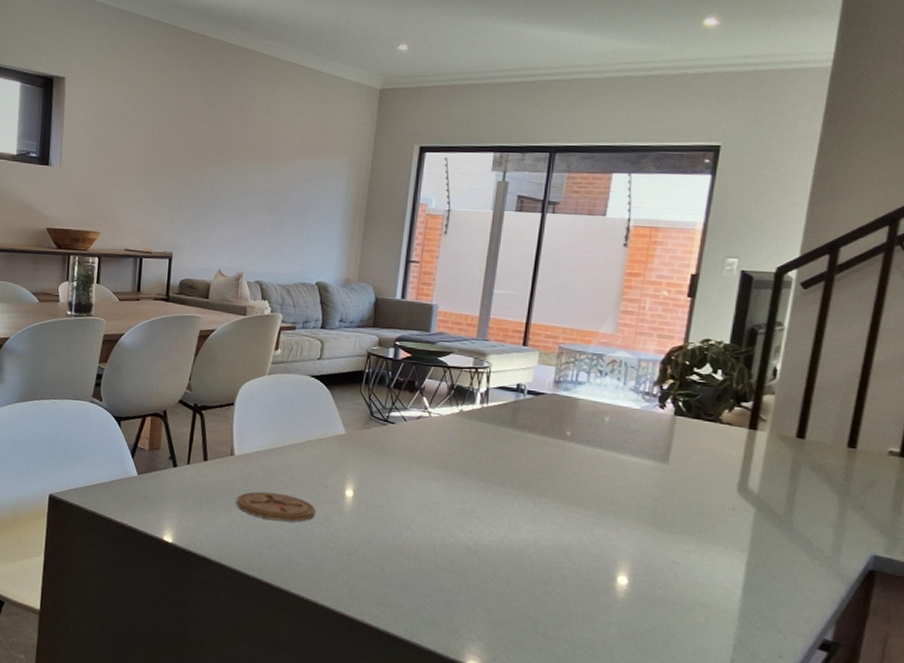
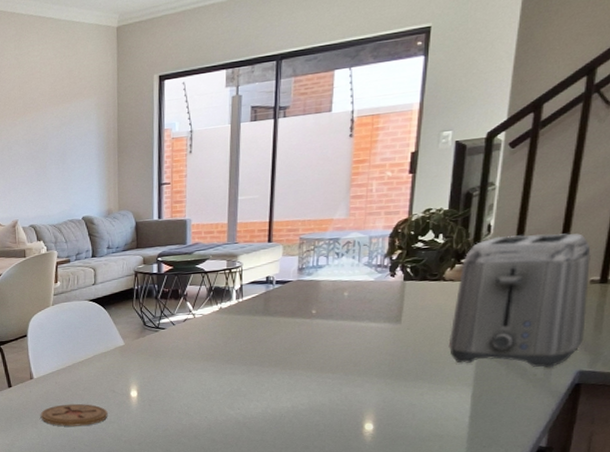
toaster: none [721,383,890,547] -> present [448,233,591,369]

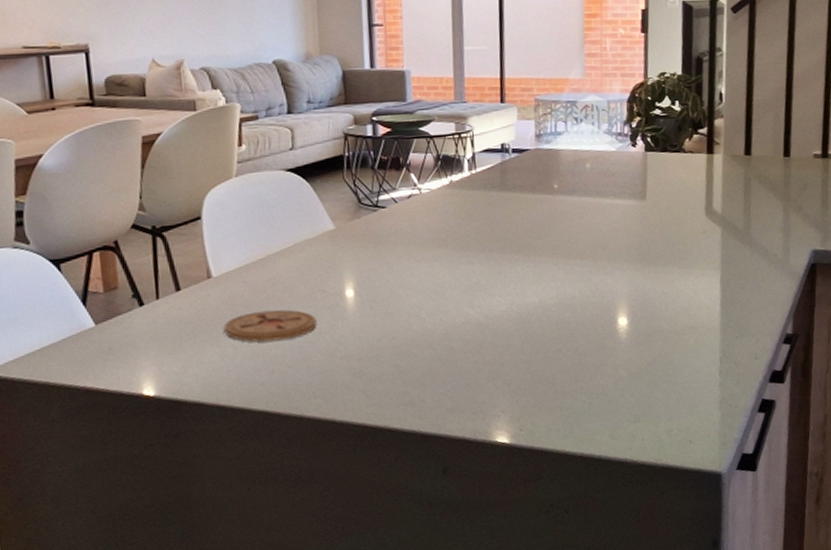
toaster: present [448,233,591,369] -> none [693,104,815,248]

